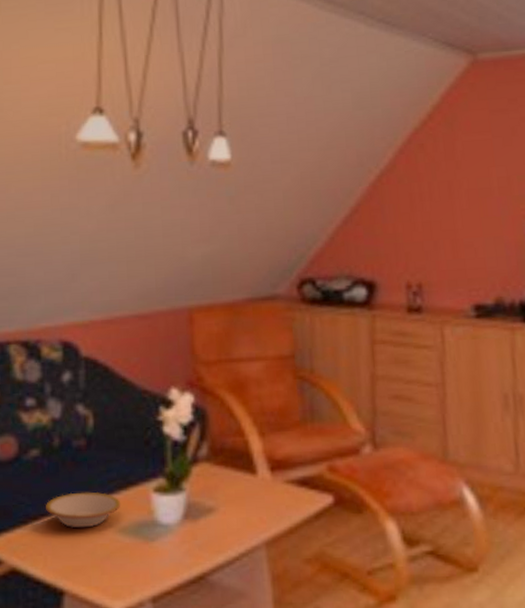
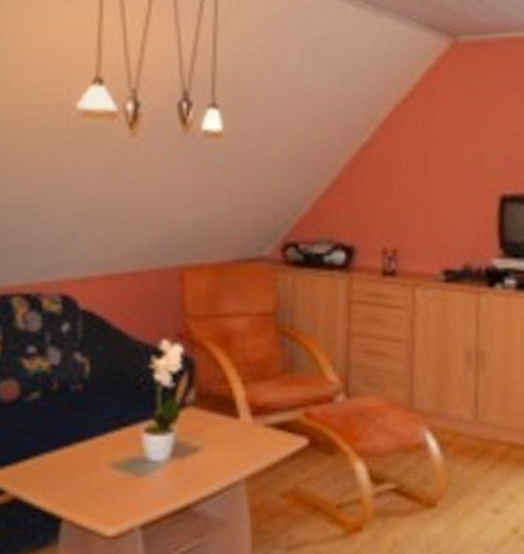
bowl: present [46,492,121,529] -> none [45,431,115,464]

